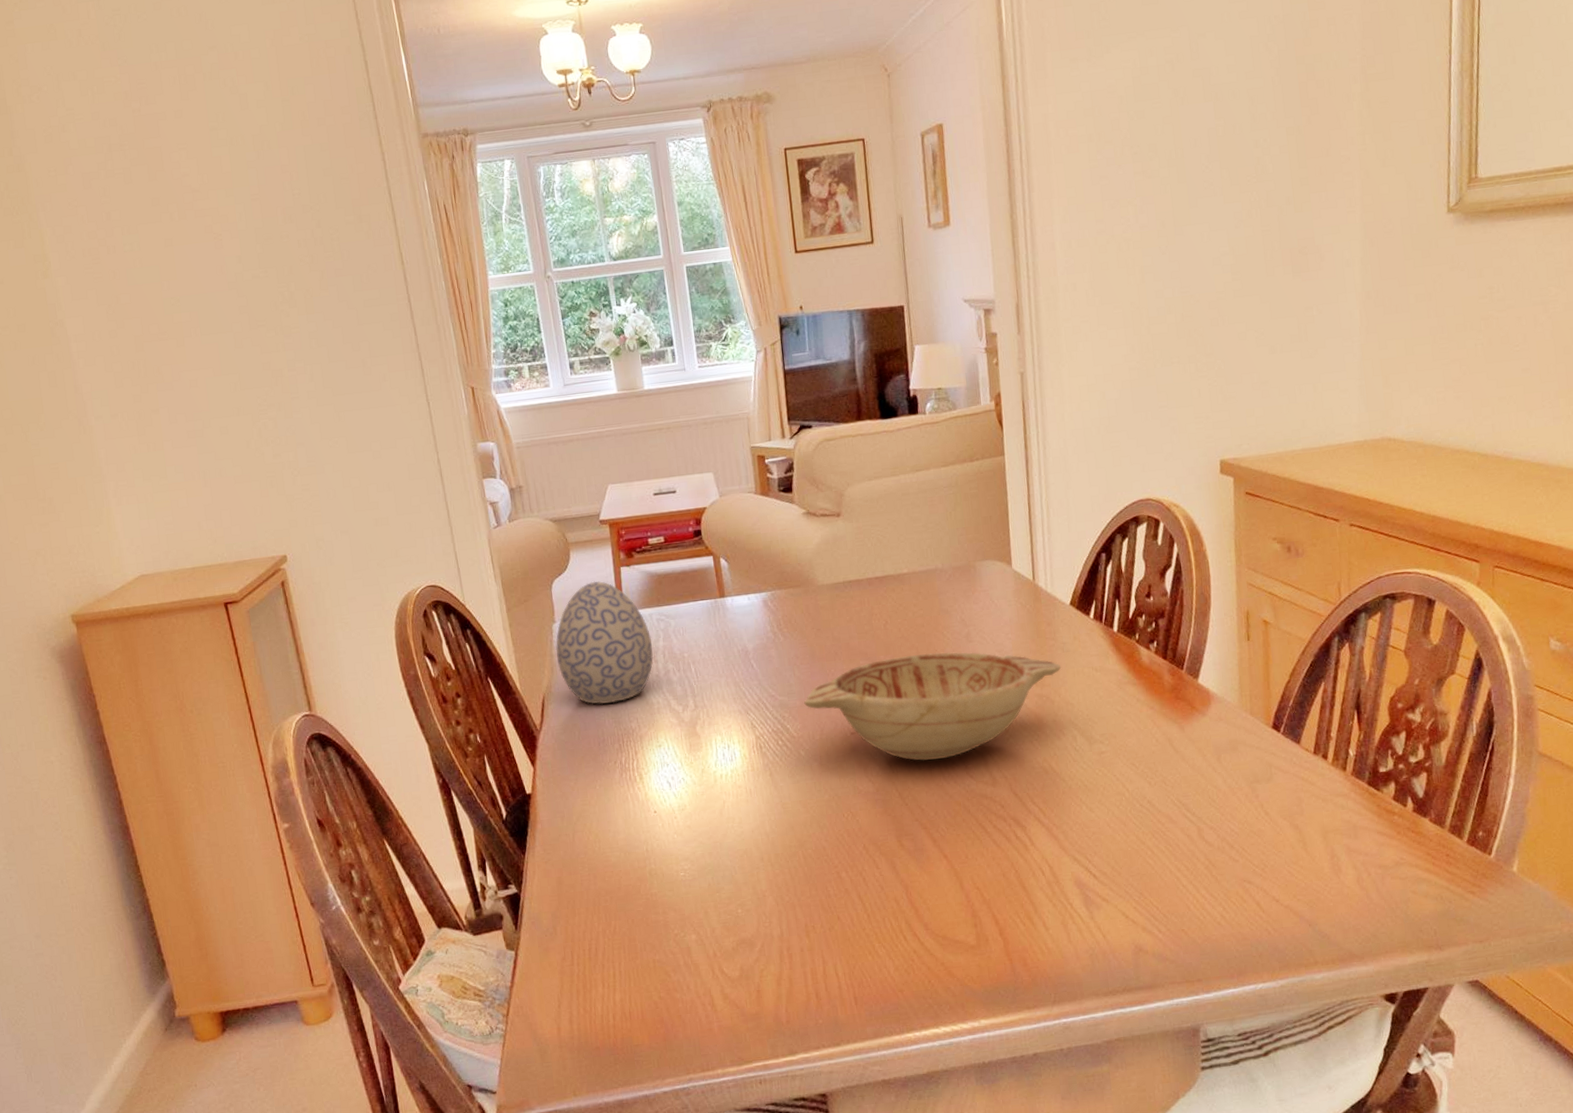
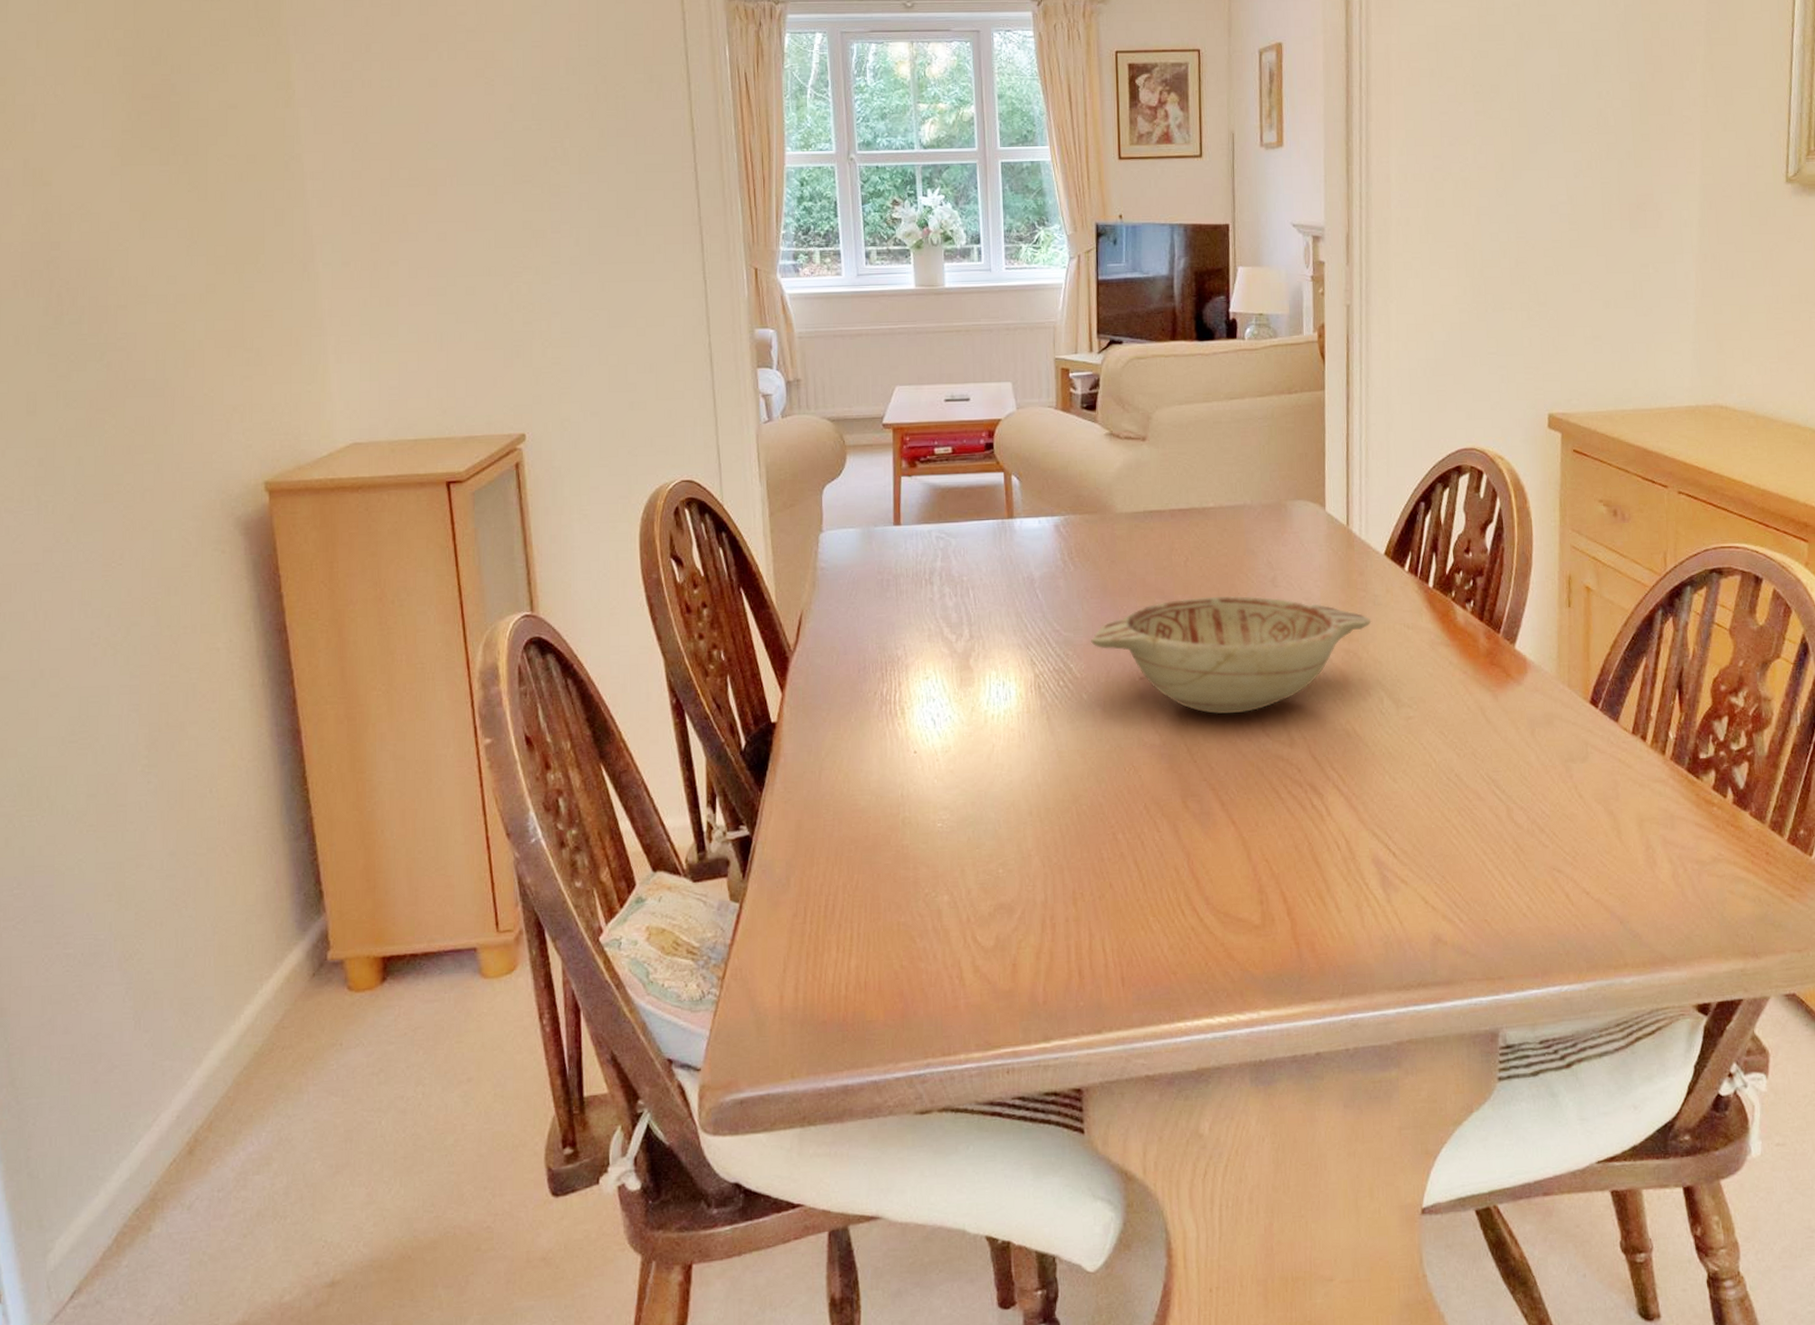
decorative egg: present [555,581,654,705] -> none [820,489,929,627]

